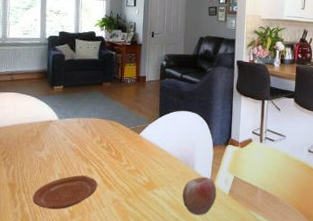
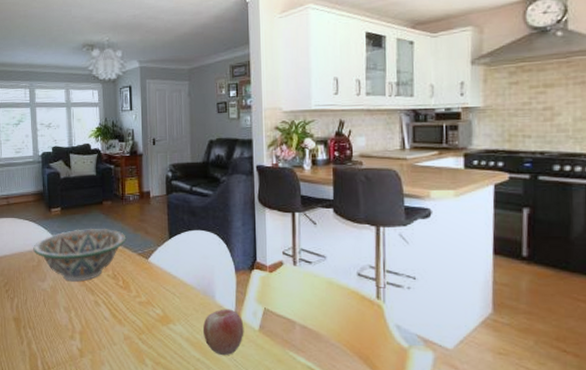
plate: present [32,175,98,210] -> none [39,308,106,348]
decorative bowl: none [33,105,122,152] -> present [33,229,127,282]

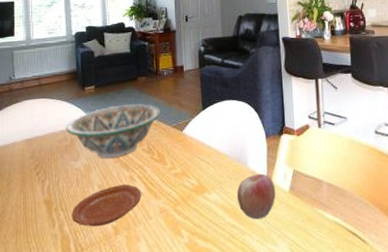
plate: none [39,308,106,348] -> present [71,184,141,227]

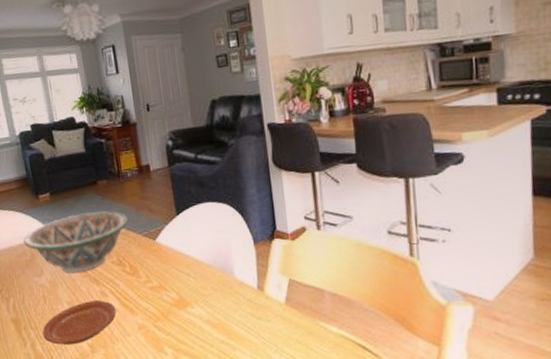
apple: present [236,173,276,219] -> none [223,284,270,334]

